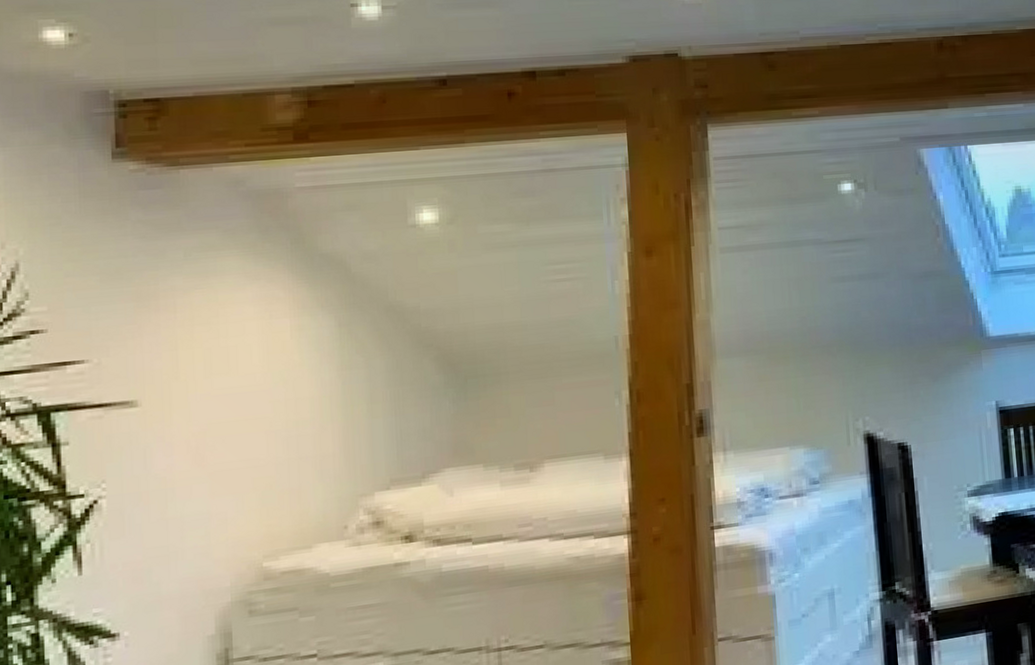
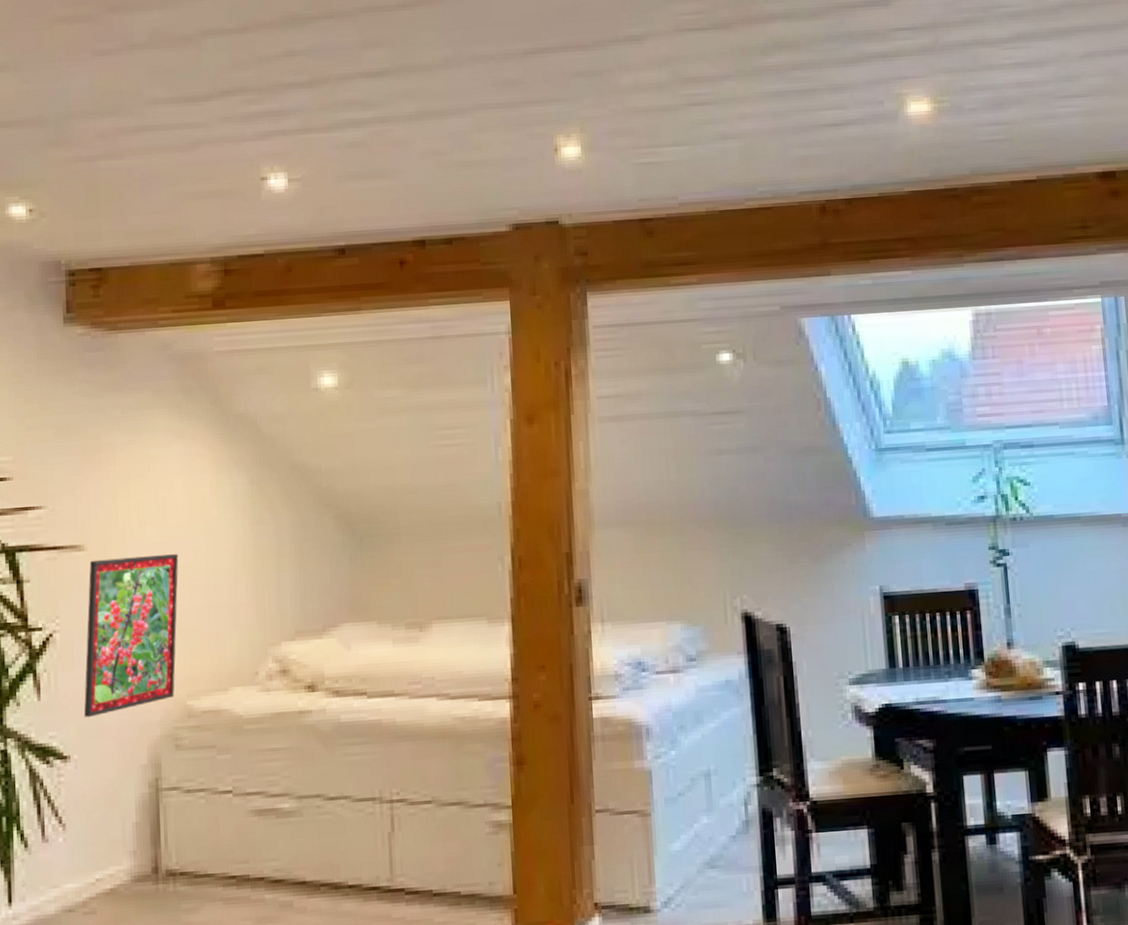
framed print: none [136,404,253,590] -> present [83,553,179,718]

